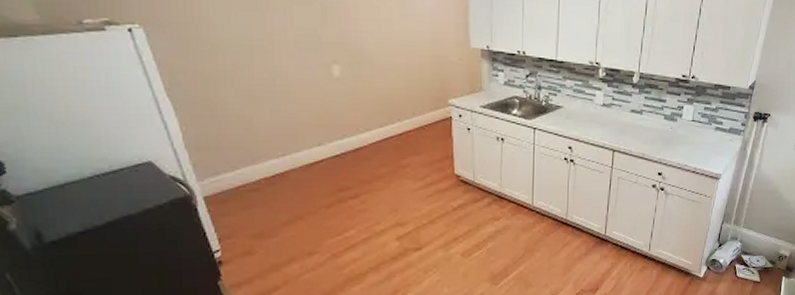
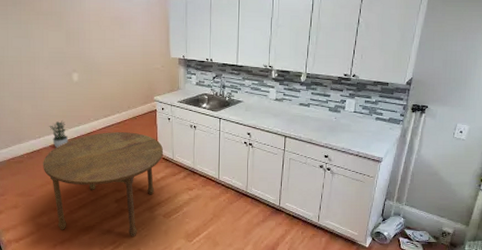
dining table: none [290,147,462,283] -> present [43,132,164,236]
potted plant: none [298,131,328,169] -> present [49,120,69,148]

